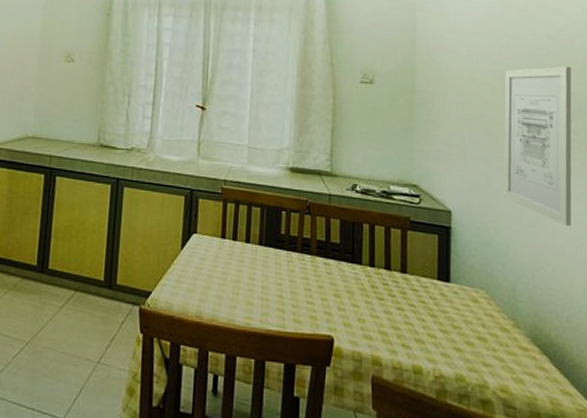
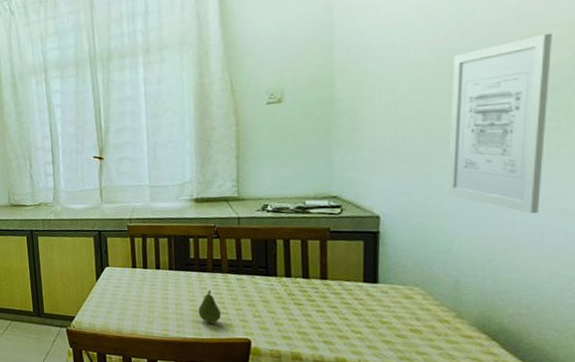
fruit: none [284,273,307,314] -> present [198,290,222,323]

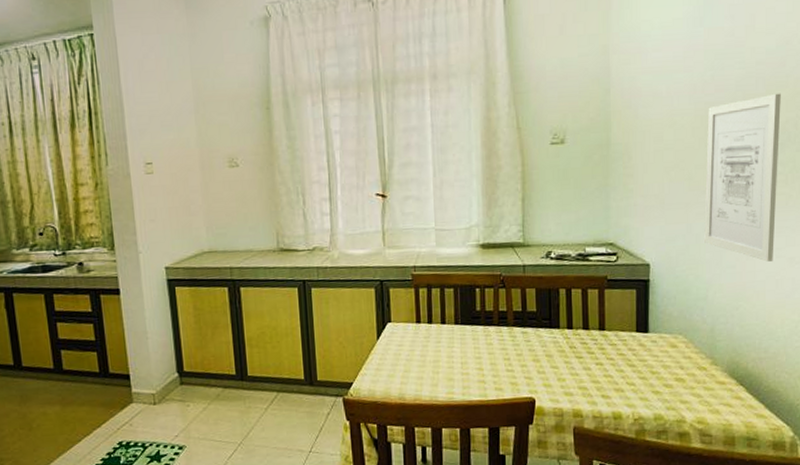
fruit: present [198,290,222,323] -> none [484,345,507,383]

